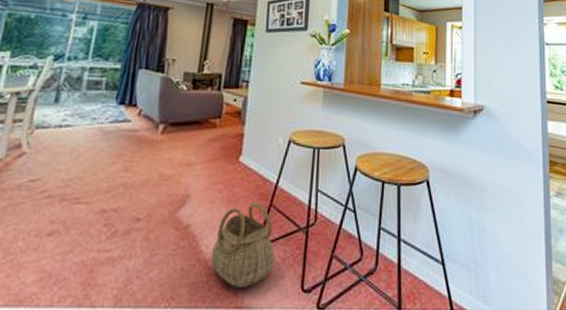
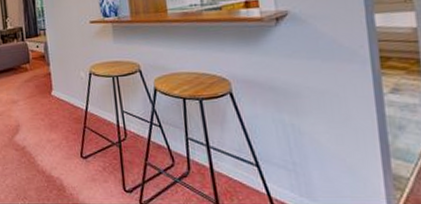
basket: present [210,202,275,289] -> none [45,125,98,191]

